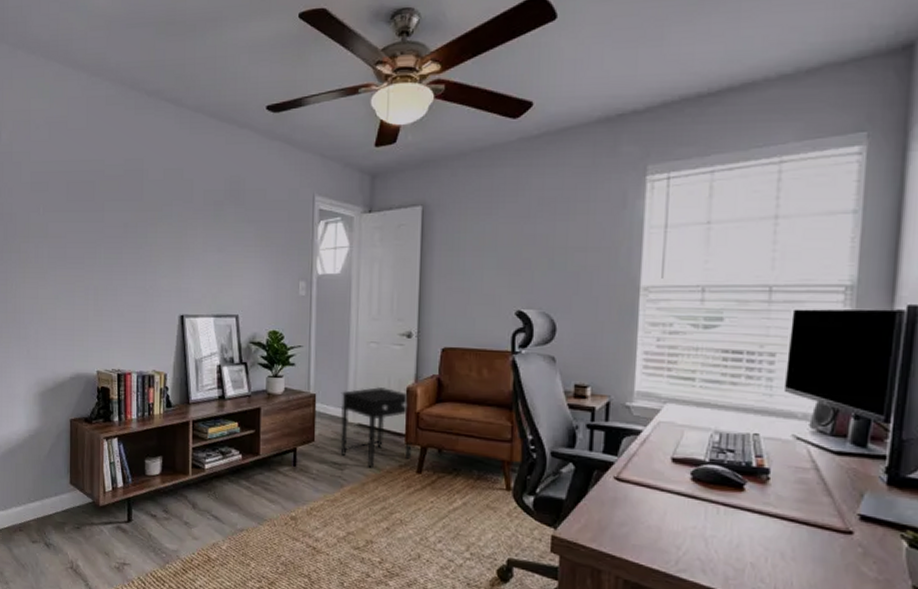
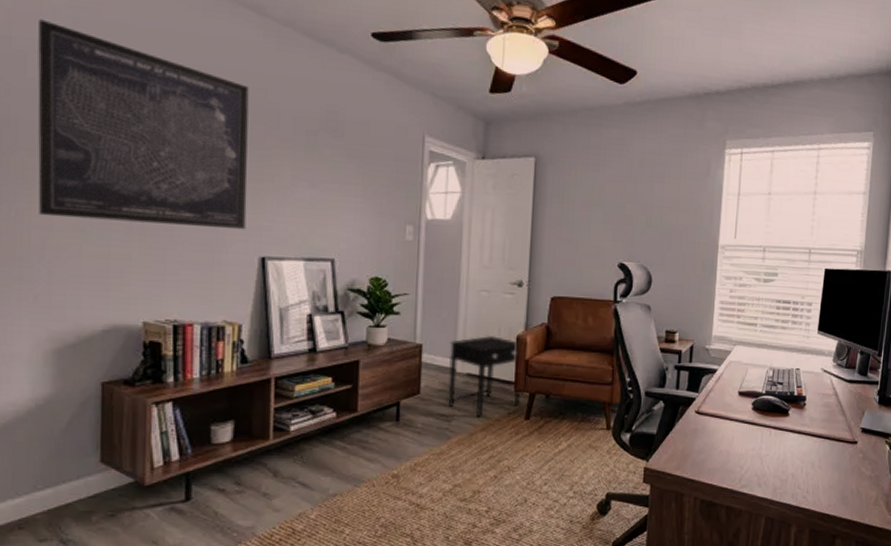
wall art: none [28,135,170,292] -> present [37,19,249,230]

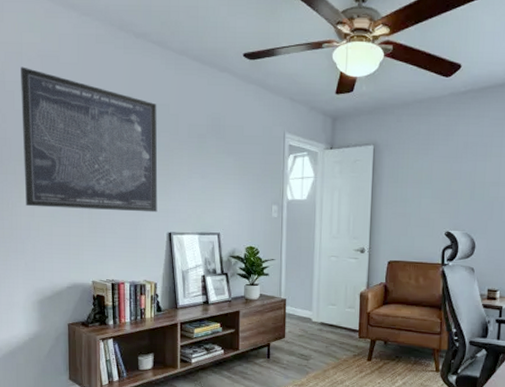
side table: present [448,336,521,418] -> none [306,293,364,359]

